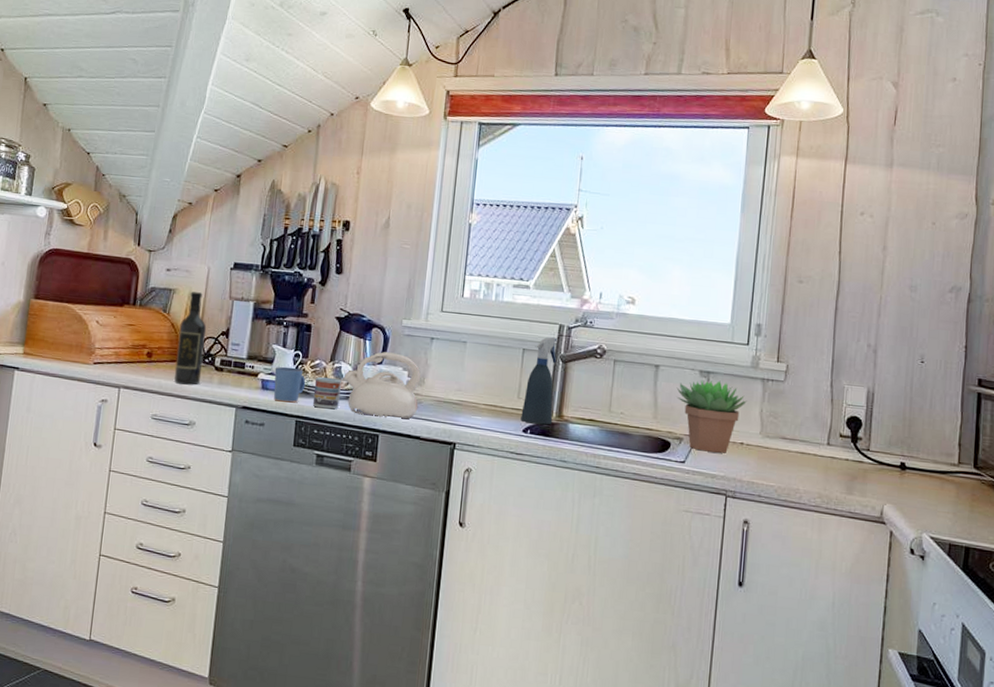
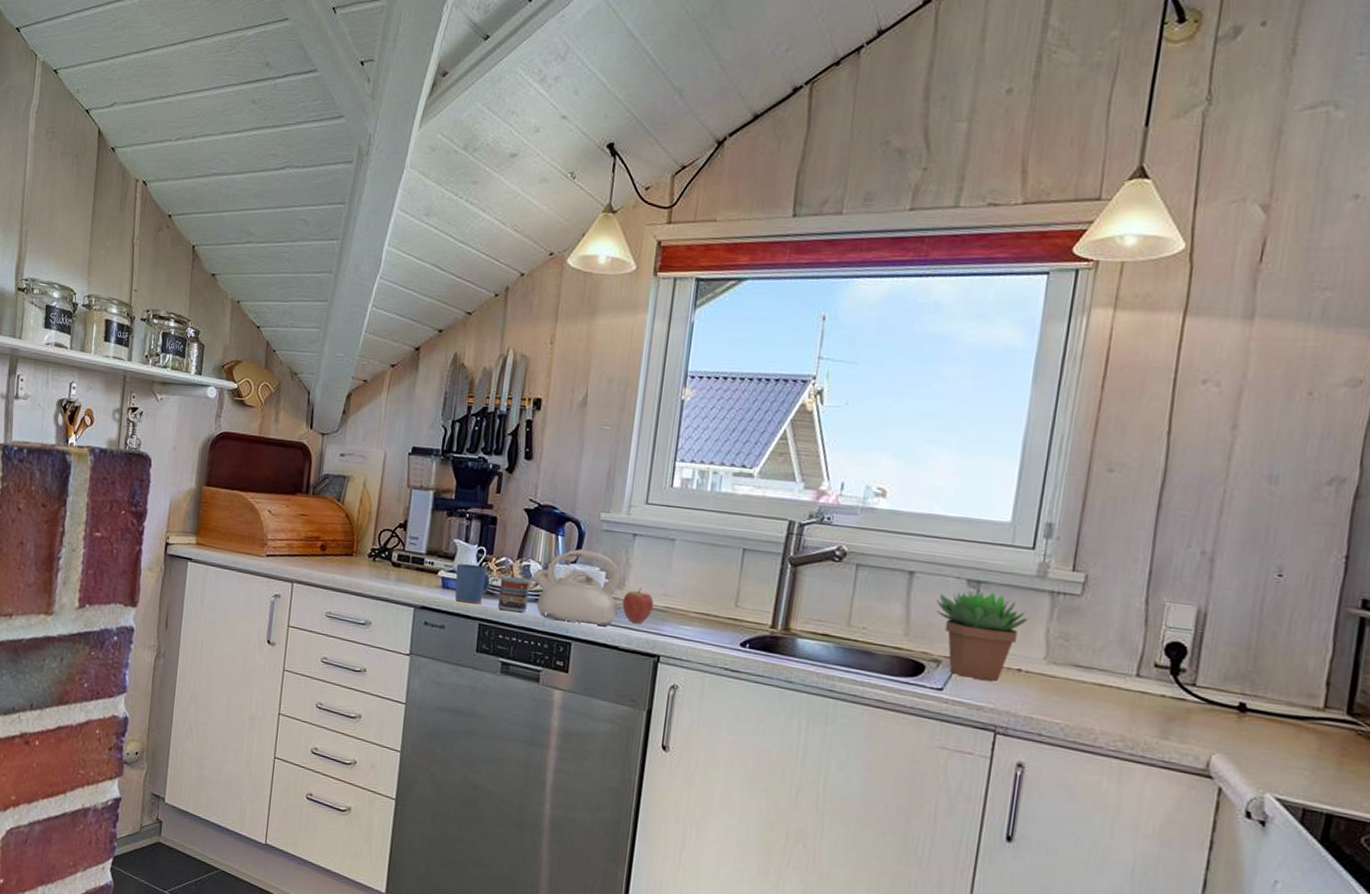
wine bottle: present [173,292,206,385] -> none [348,479,383,582]
fruit: none [422,384,450,416] -> present [622,588,654,624]
spray bottle: present [521,336,558,425] -> none [738,534,786,639]

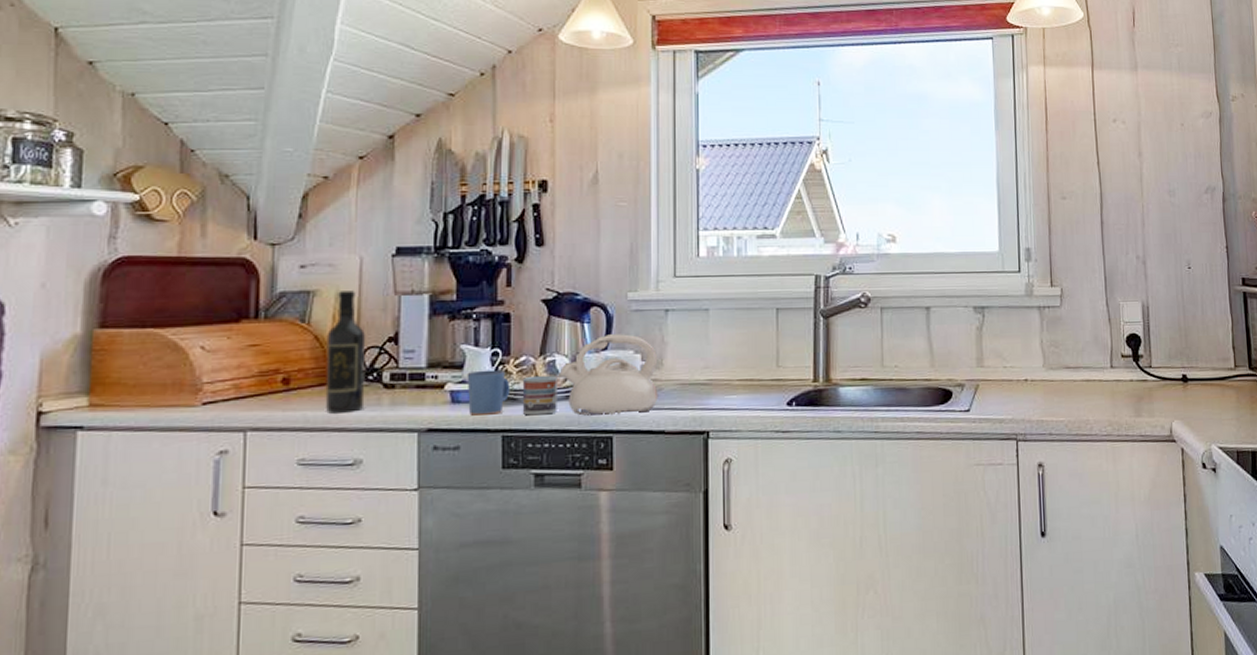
wine bottle: none [348,479,383,582] -> present [325,291,366,414]
fruit: present [622,588,654,624] -> none [663,364,696,403]
succulent plant: present [935,591,1029,681] -> none [951,315,1026,395]

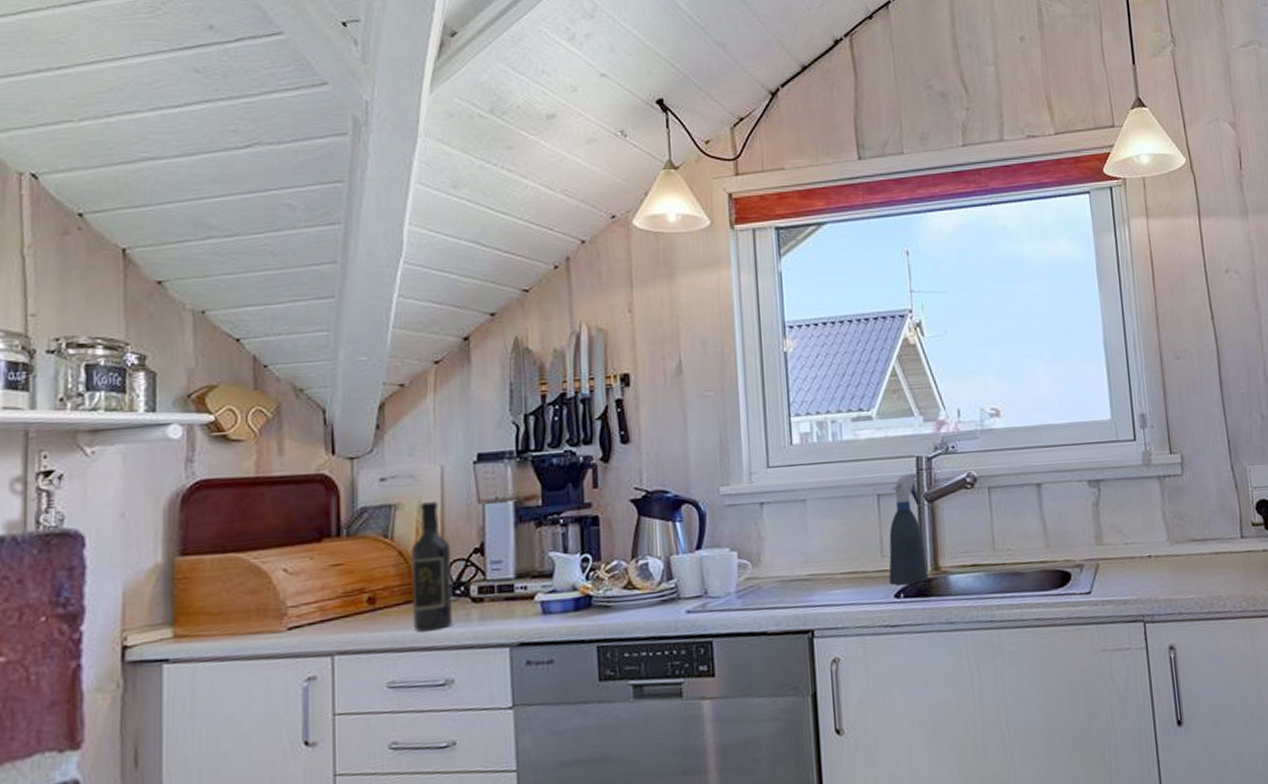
mug: present [467,369,511,416] -> none [557,576,603,627]
cup: present [522,375,557,416] -> none [615,579,653,624]
teapot: present [559,333,659,417] -> none [652,531,758,621]
spray bottle: none [783,290,820,394] -> present [888,473,929,585]

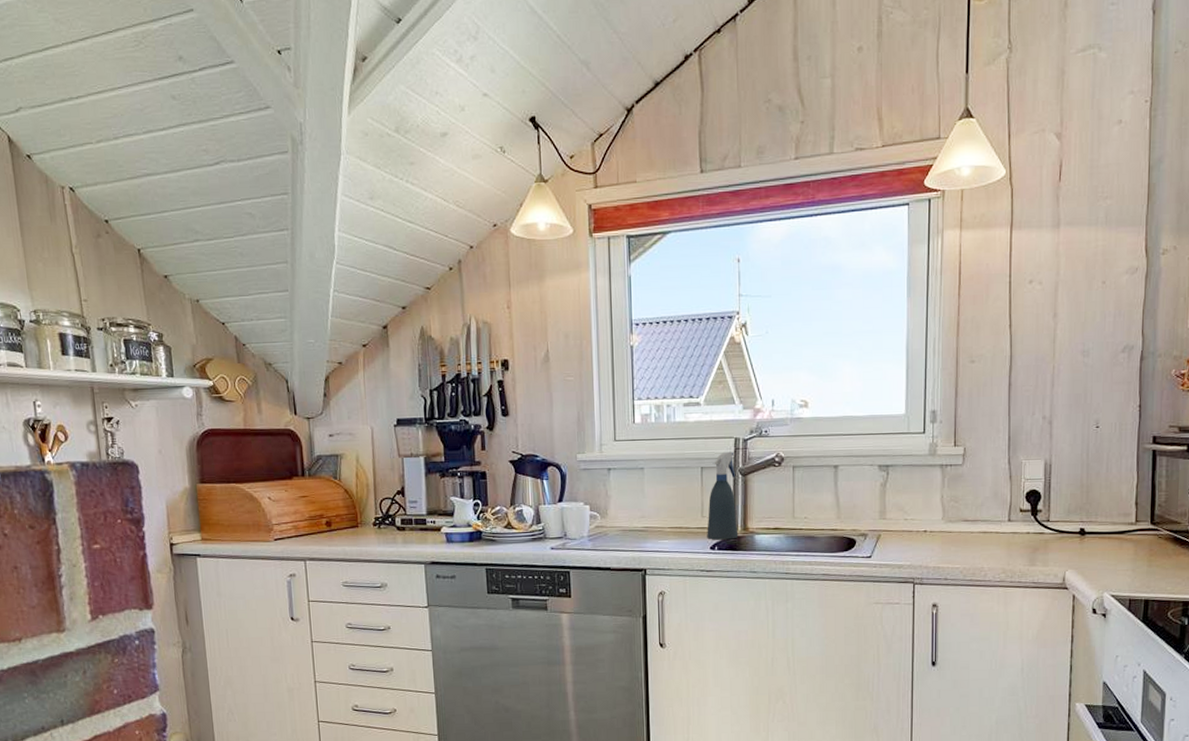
wine bottle: present [411,502,453,632] -> none [353,454,385,549]

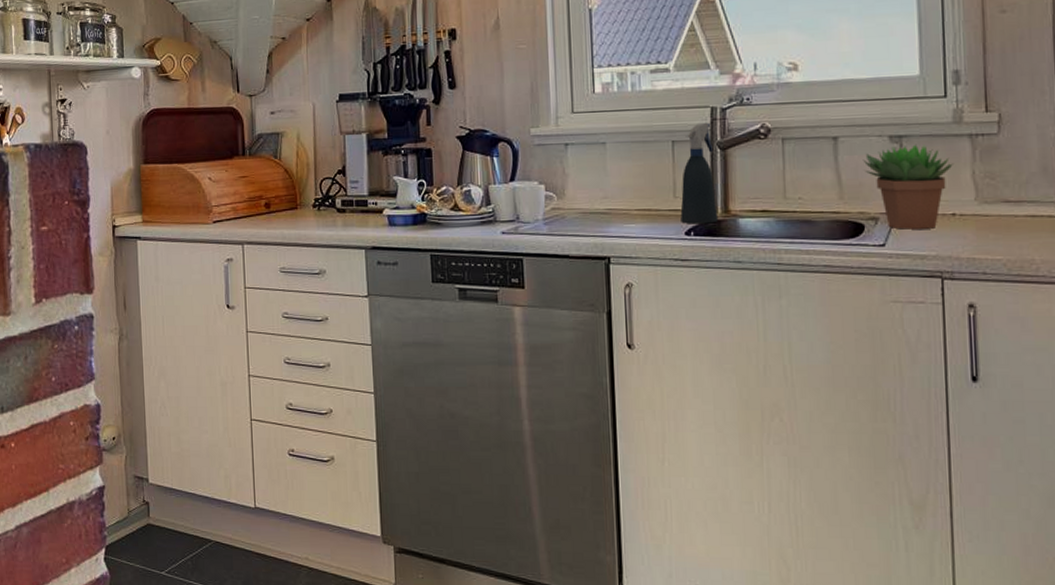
succulent plant: none [857,472,927,544] -> present [862,144,953,230]

